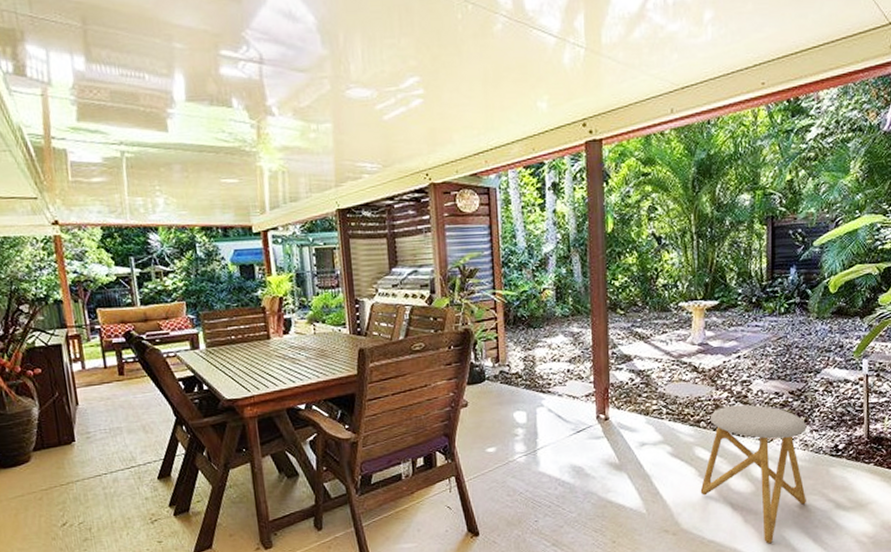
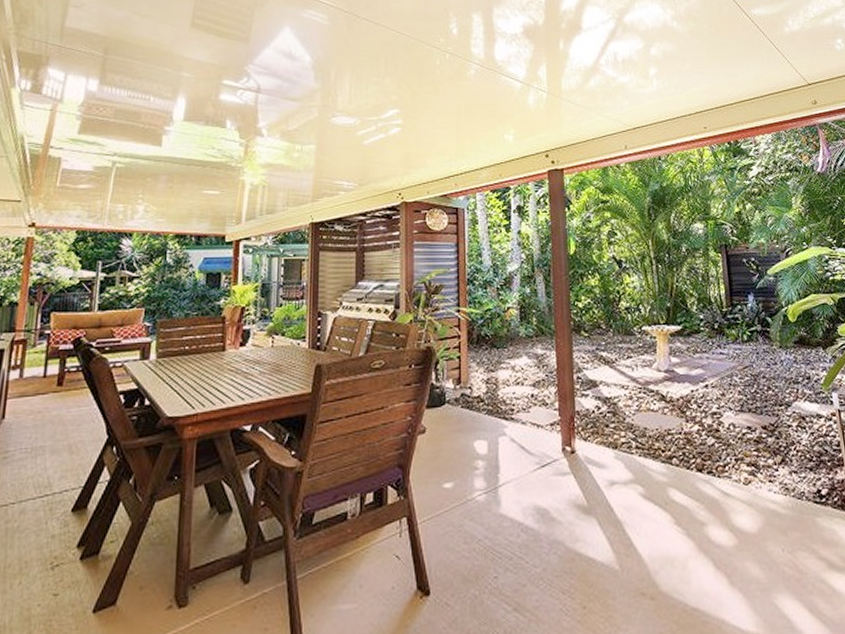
stool: present [700,404,807,544] -> none [678,439,796,615]

